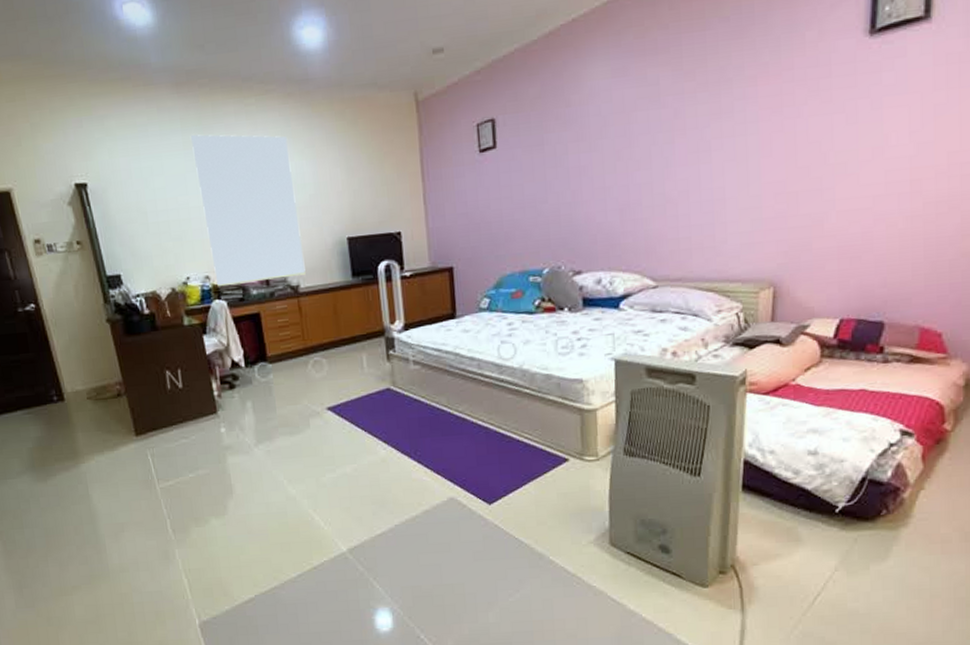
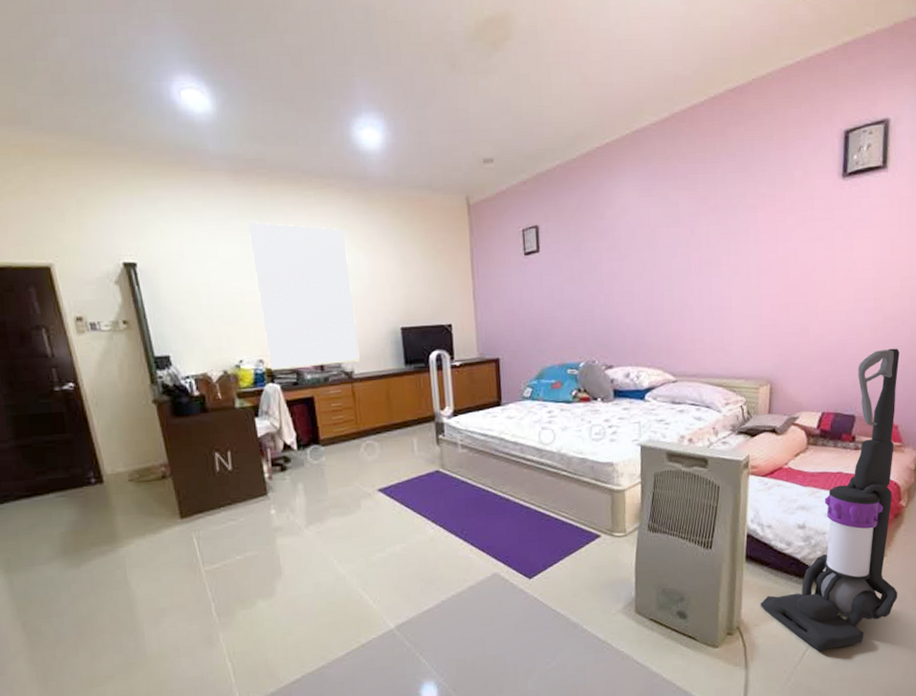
vacuum cleaner: none [759,239,945,597] -> present [760,348,900,652]

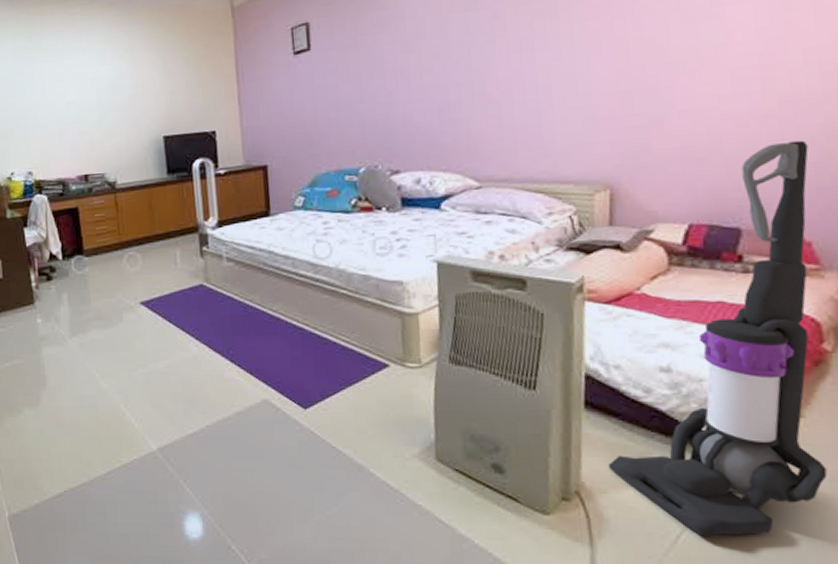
wall art: present [247,222,360,371] -> none [19,41,123,182]

